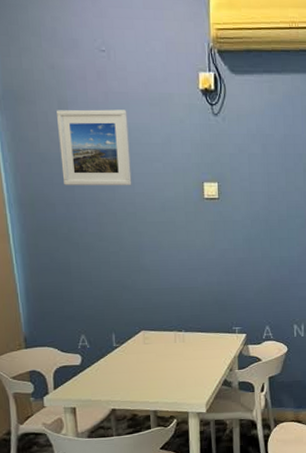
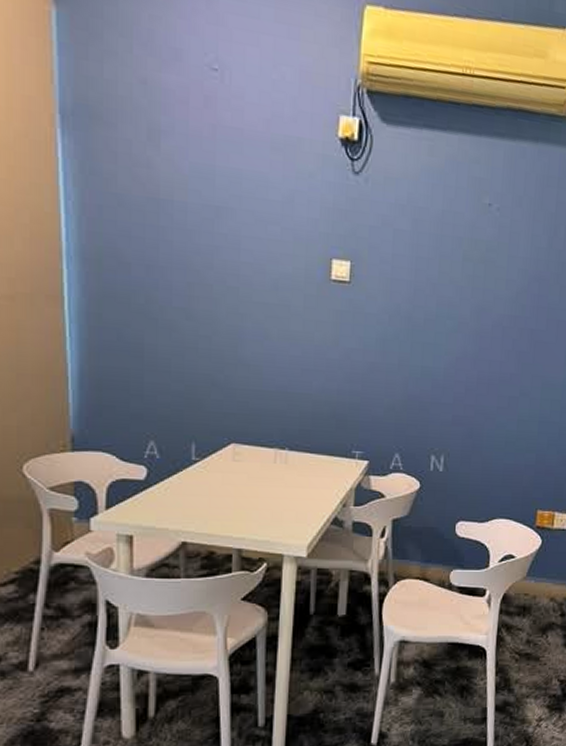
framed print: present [57,109,132,186] -> none [144,139,240,252]

